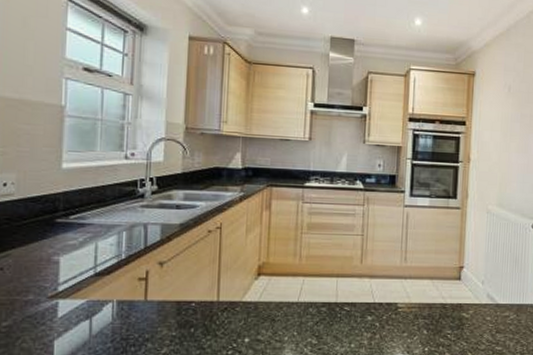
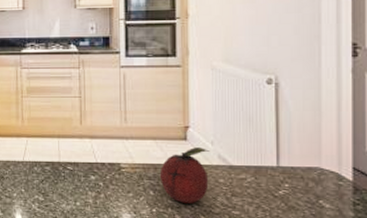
fruit: none [433,287,480,341] -> present [159,147,210,204]

